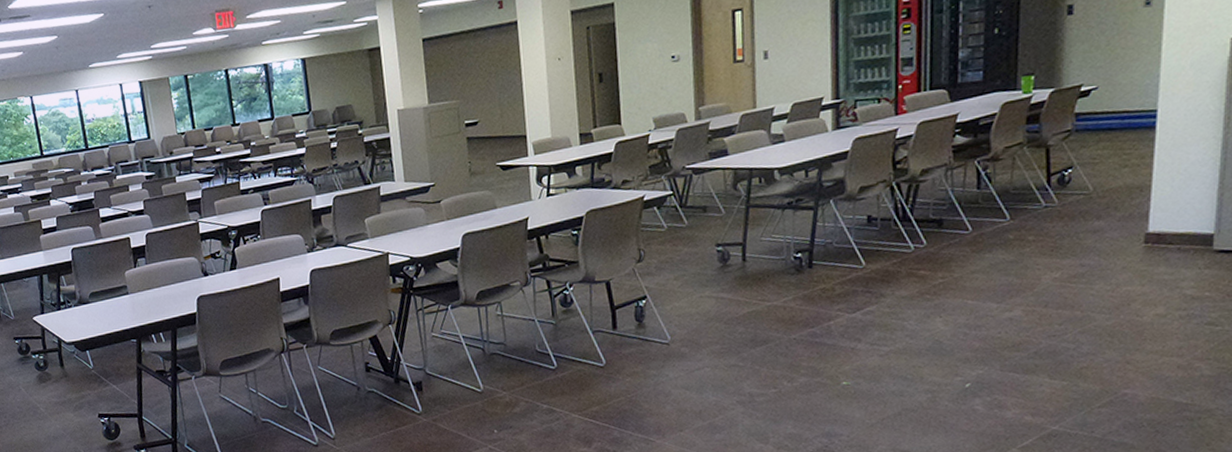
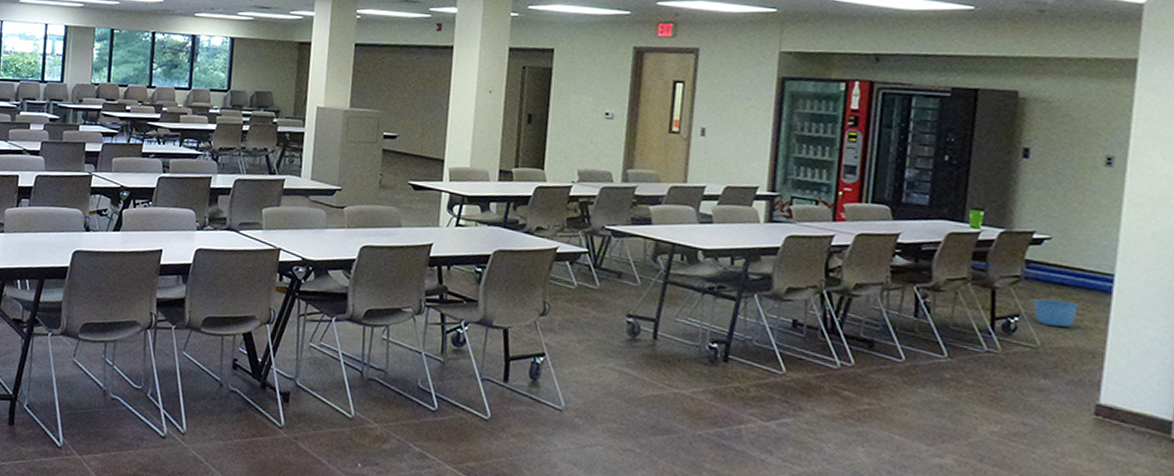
bowl: none [1084,144,1126,171] -> present [1032,298,1079,327]

